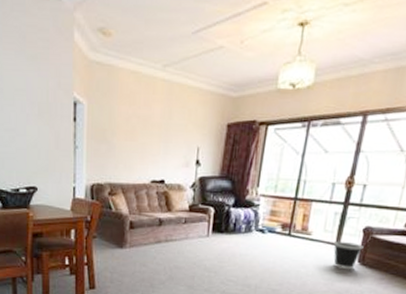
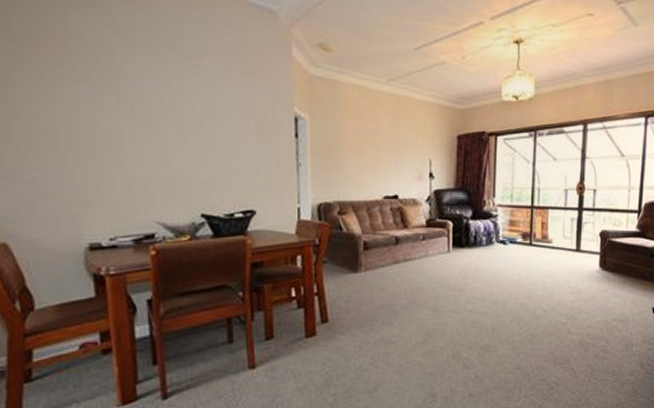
wastebasket: present [333,241,364,270] -> none [574,246,603,276]

